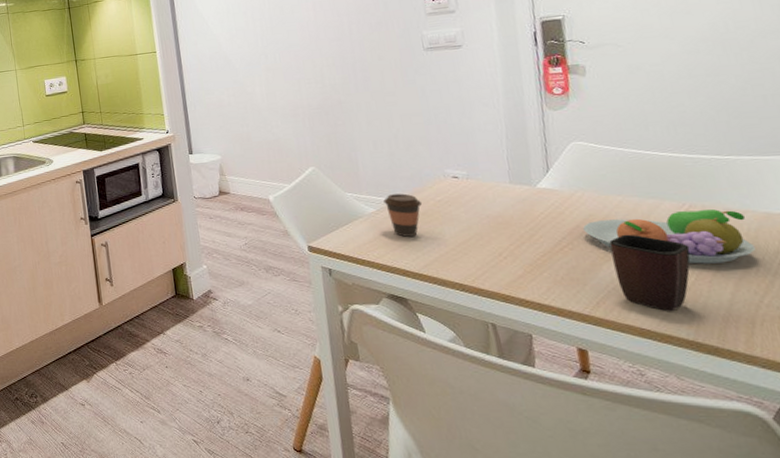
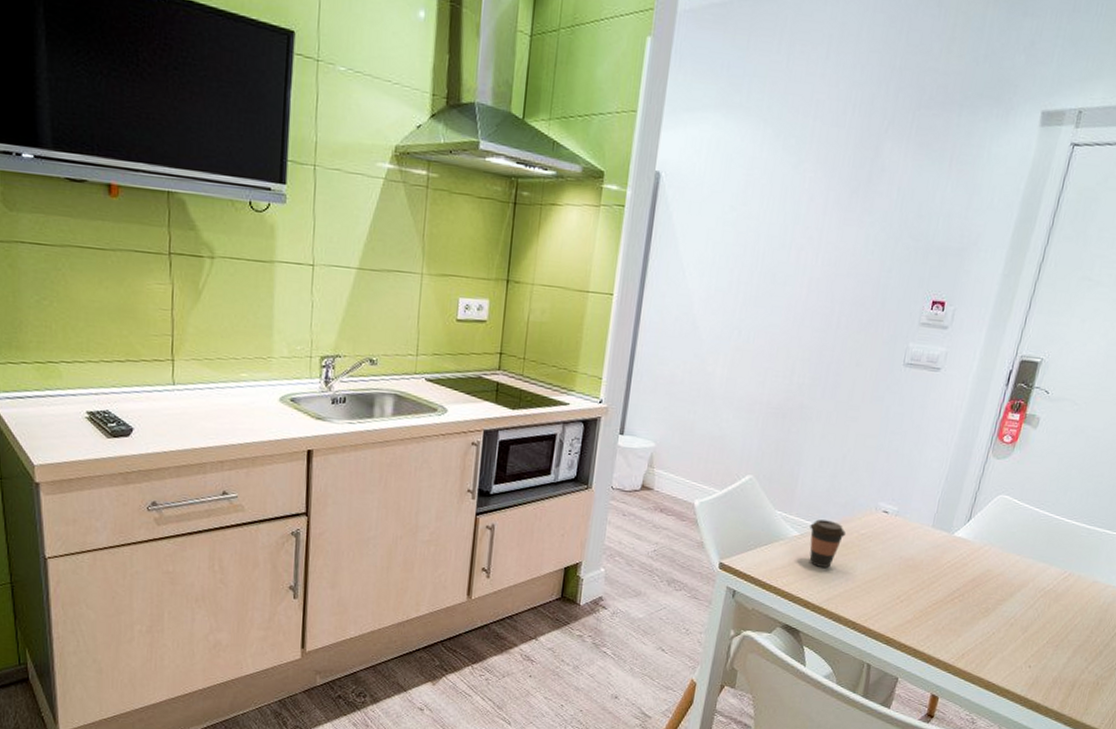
fruit bowl: present [582,209,755,264] -> none [977,576,1107,631]
mug: present [609,234,691,311] -> none [985,593,1054,669]

